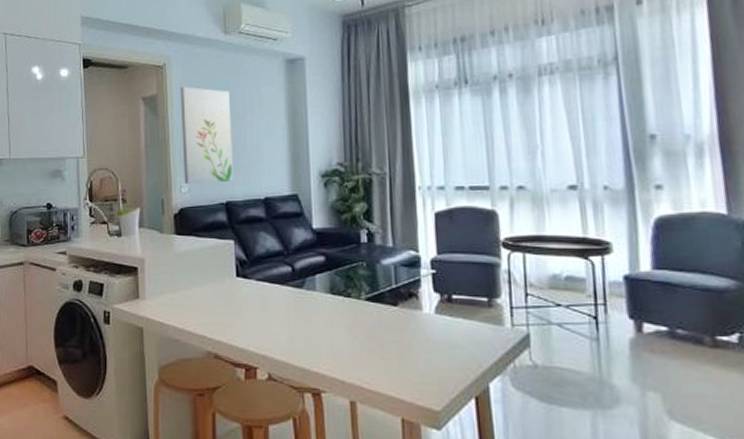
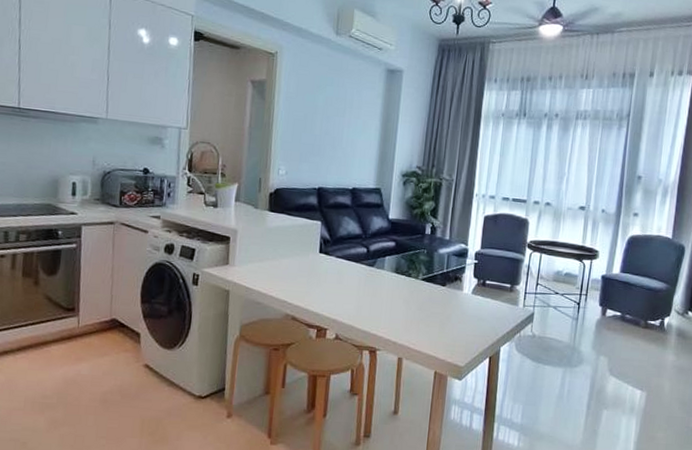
wall art: present [180,86,234,184] -> none [282,77,334,170]

